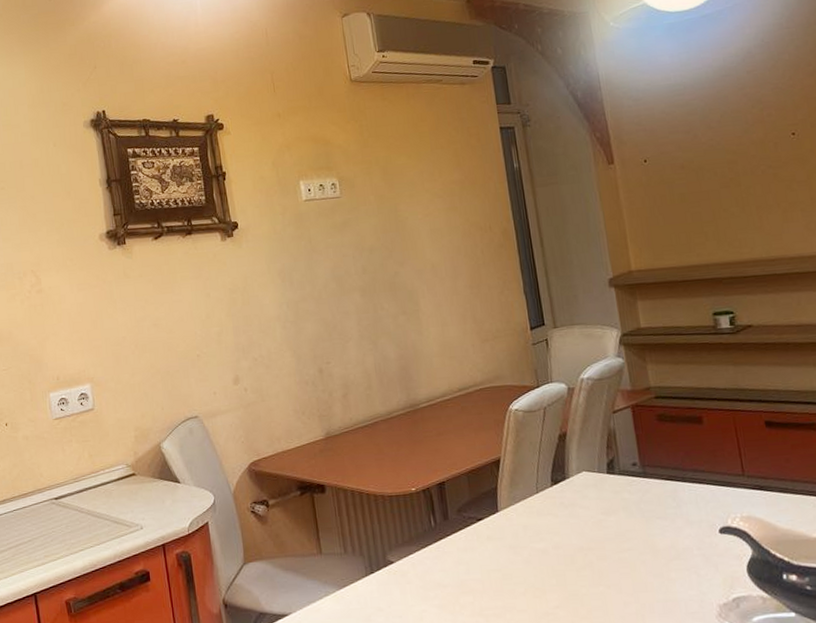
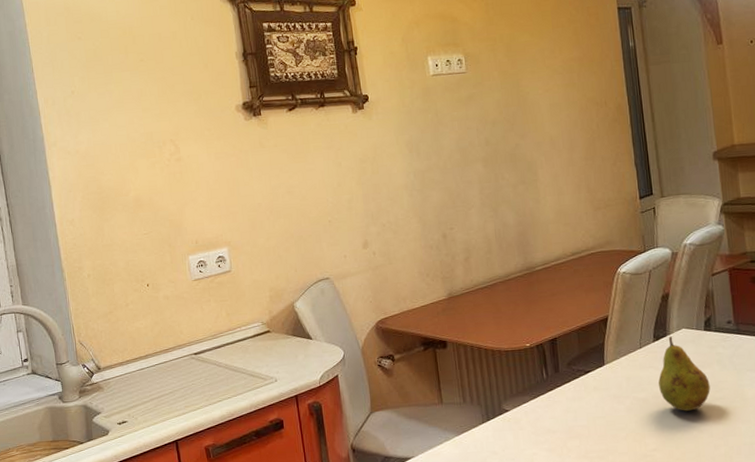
fruit: none [558,479,617,564] -> present [658,336,710,411]

